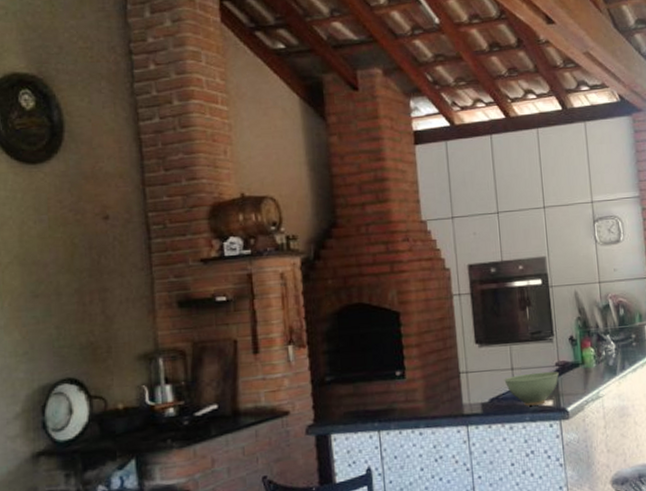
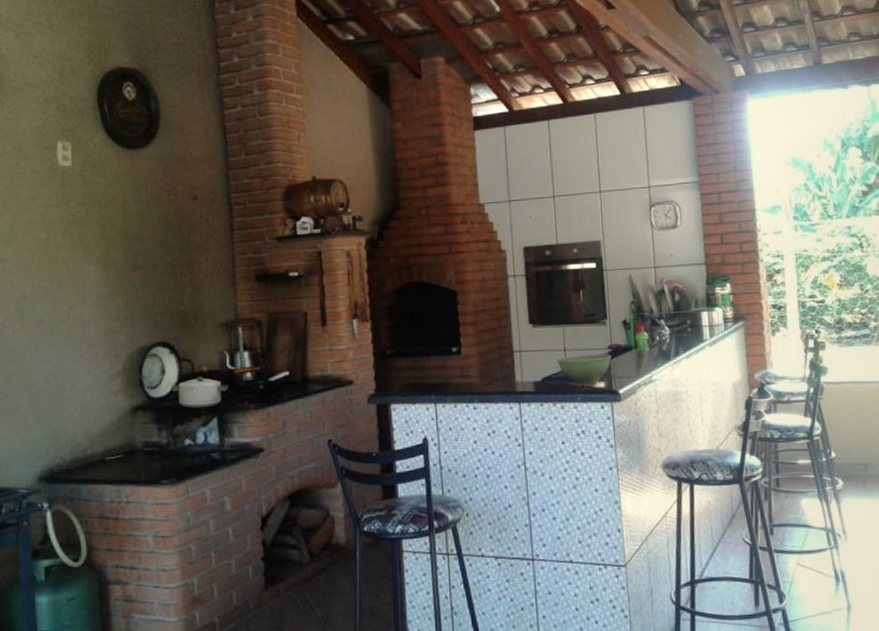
cooking pot: none [80,414,149,451] -> present [171,376,230,409]

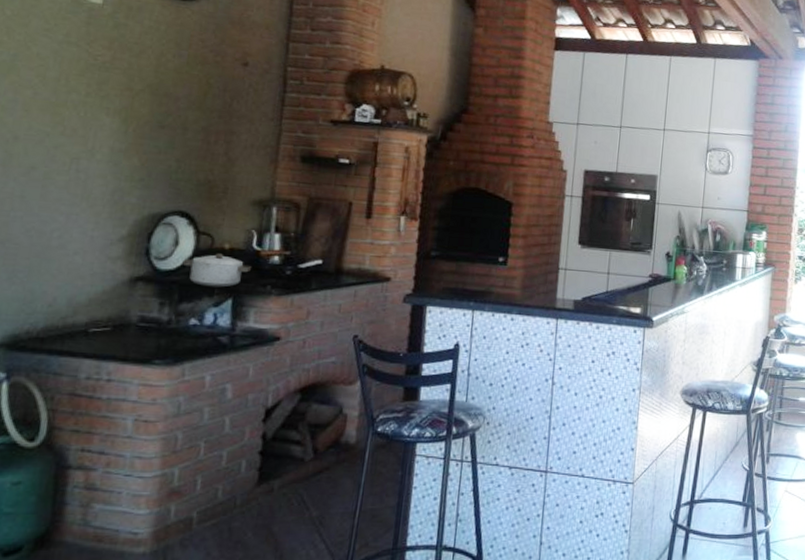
bowl: present [557,353,611,387] -> none [599,280,651,311]

